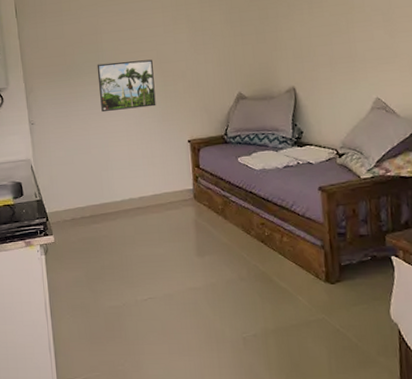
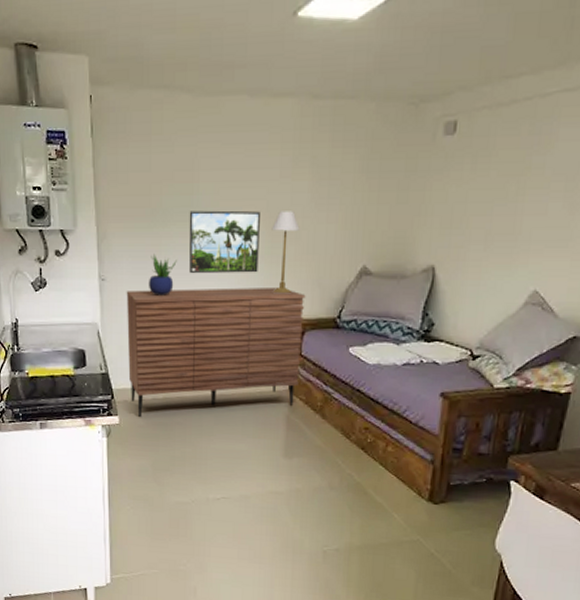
sideboard: none [52,115,201,234] -> present [126,286,306,417]
potted plant: none [69,100,91,132] -> present [149,254,177,296]
table lamp: none [162,56,185,121] -> present [271,211,300,294]

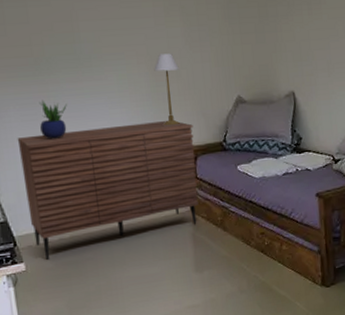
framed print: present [189,210,260,274] -> none [73,55,147,116]

